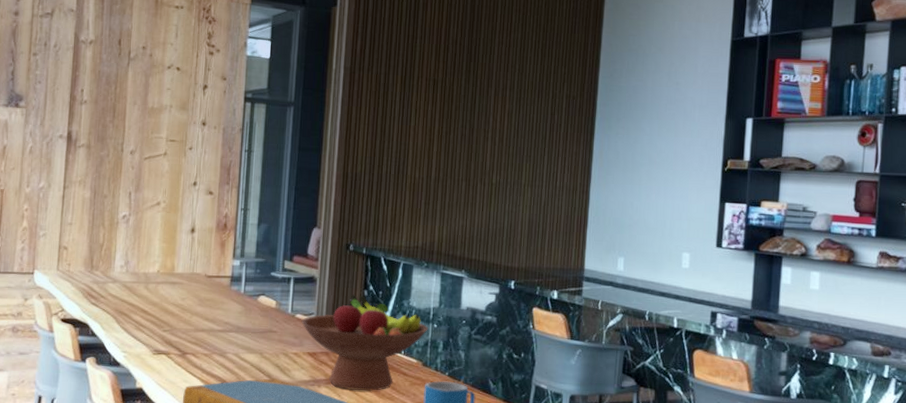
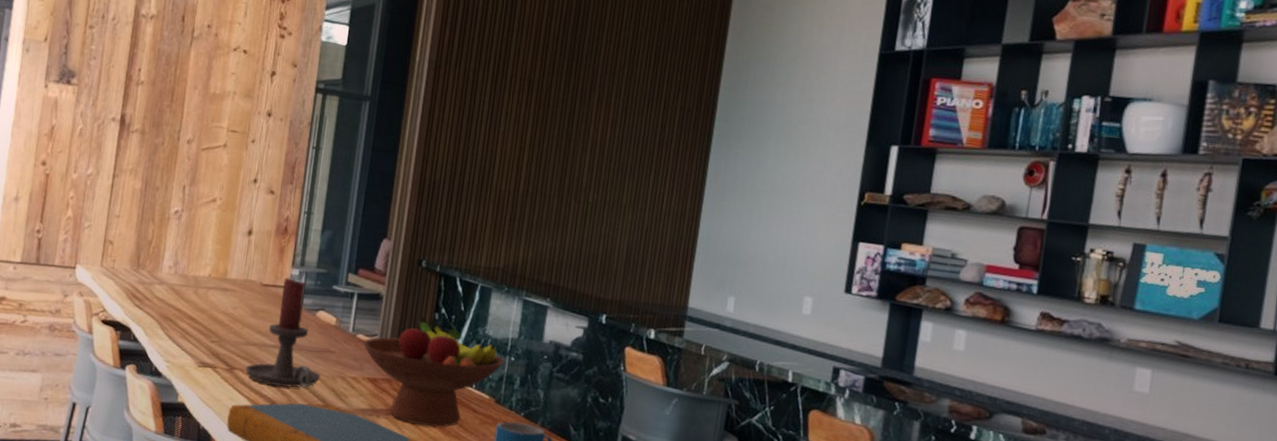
candle holder: none [197,268,266,367] -> present [245,277,321,388]

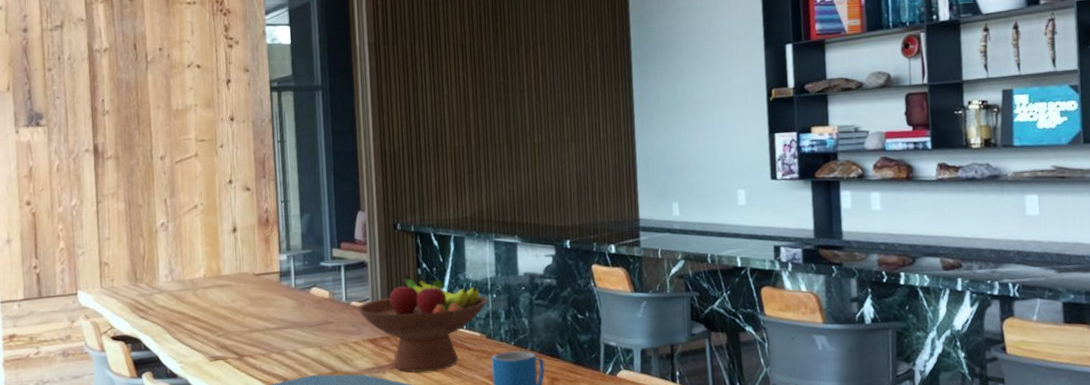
candle holder: present [245,277,321,388] -> none [254,262,325,364]

